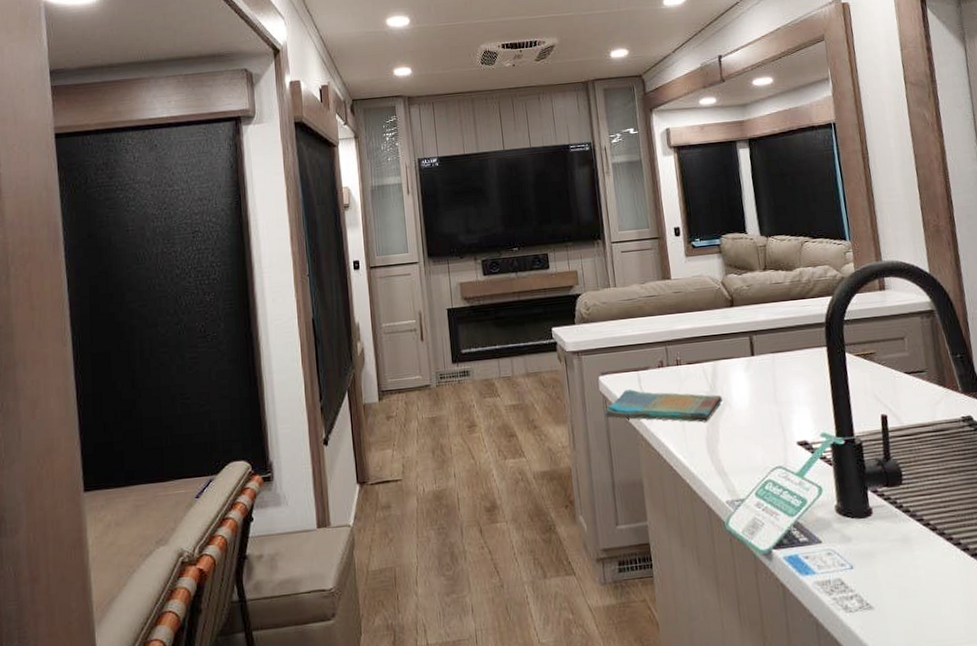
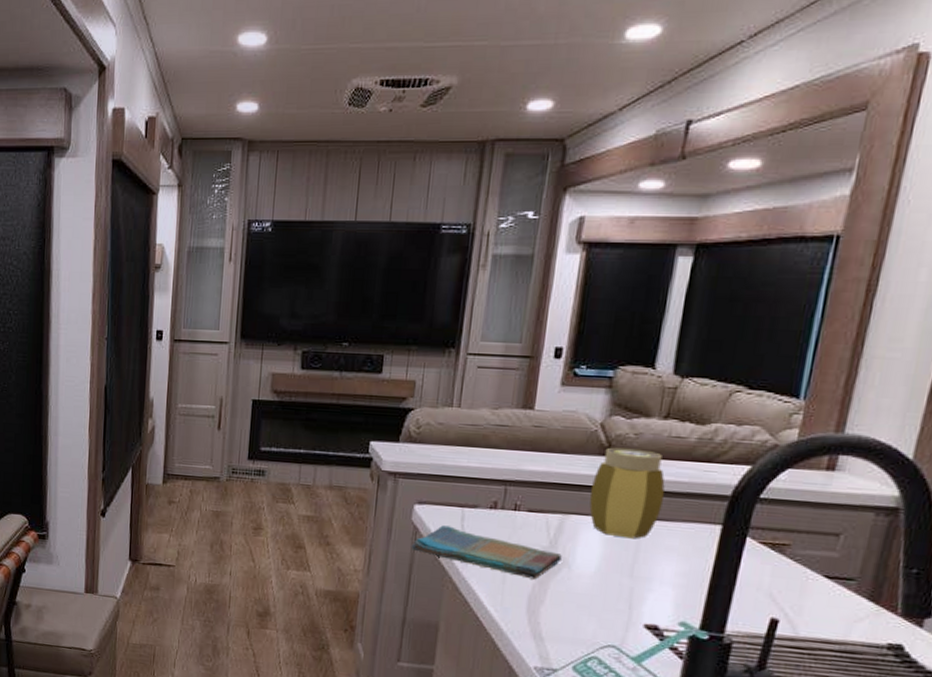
jar: none [727,297,782,372] -> present [589,447,665,539]

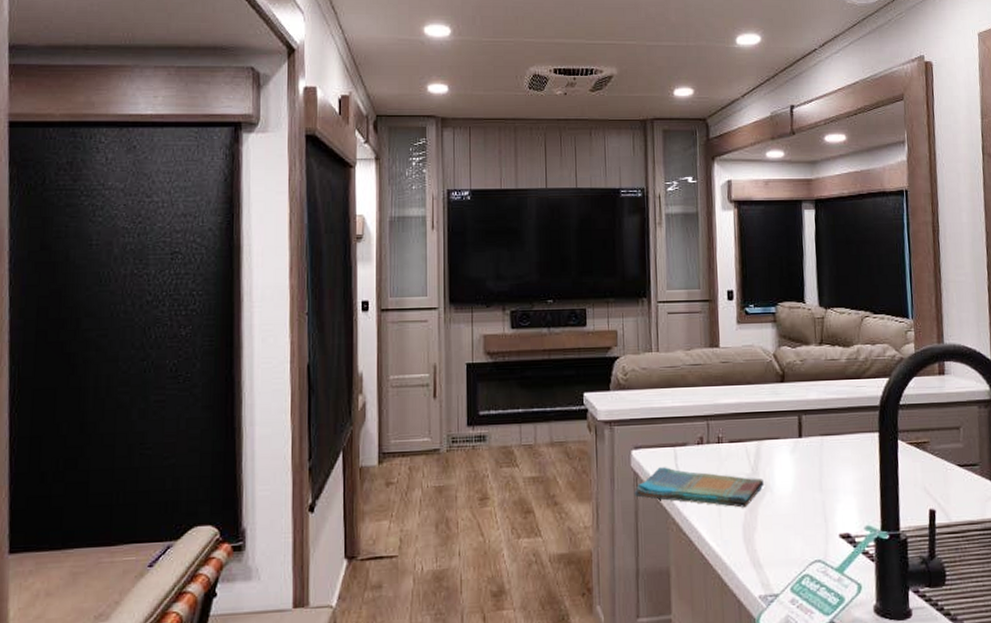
jar: present [589,447,665,539] -> none [775,373,833,456]

